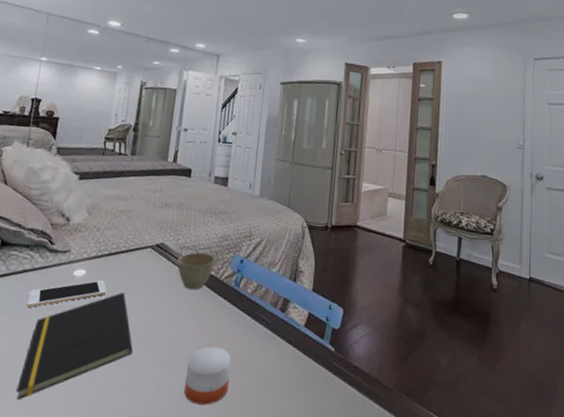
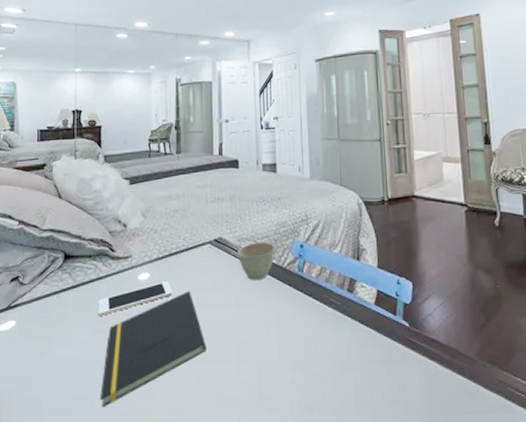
candle: present [184,346,232,405] -> none [262,335,307,394]

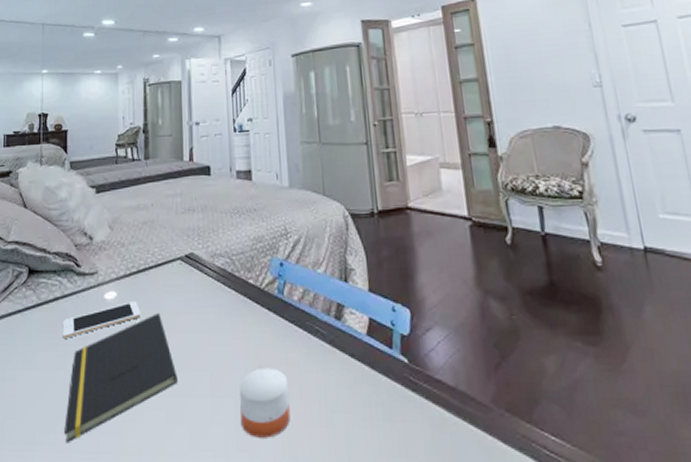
cup: present [237,242,276,281] -> none [210,258,252,304]
candle: none [262,335,307,394] -> present [239,368,291,438]

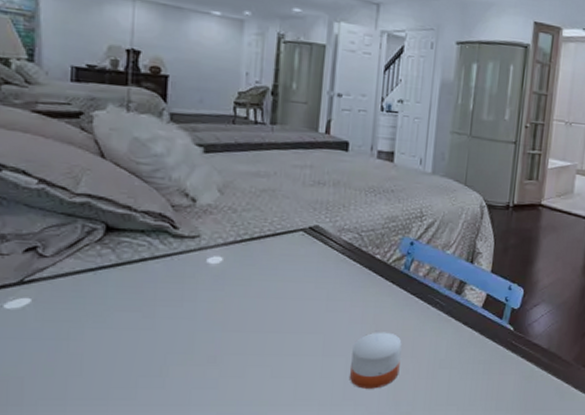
cell phone: present [62,301,141,338] -> none [150,267,252,300]
notepad: present [64,313,178,444] -> none [148,280,287,398]

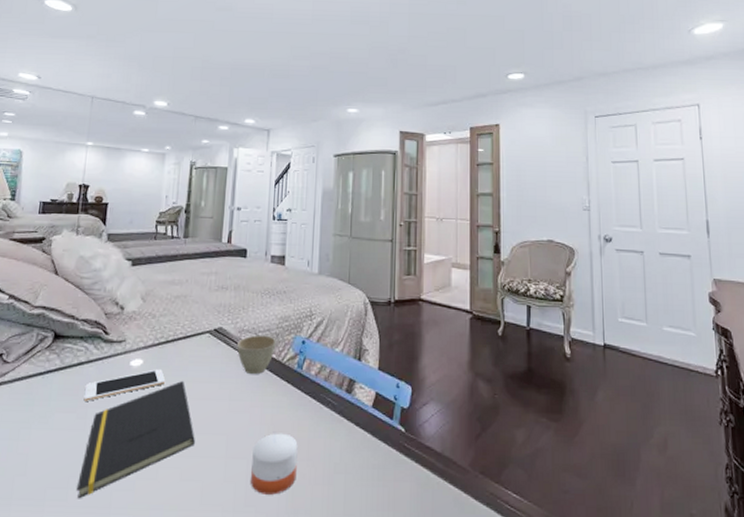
notepad: none [148,280,287,398] -> present [77,381,195,499]
cell phone: none [150,267,252,300] -> present [83,369,166,401]
cup: none [335,234,381,275] -> present [236,335,276,375]

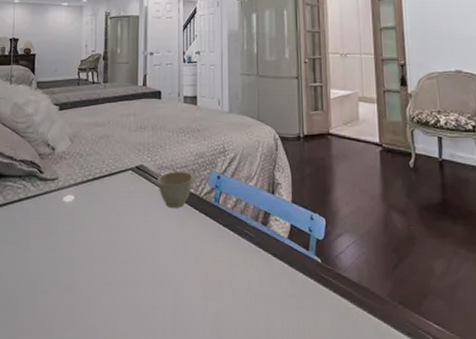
notepad: present [77,381,195,499] -> none [24,215,125,322]
cell phone: present [83,369,166,401] -> none [25,204,95,234]
candle: present [251,433,298,495] -> none [178,263,220,321]

